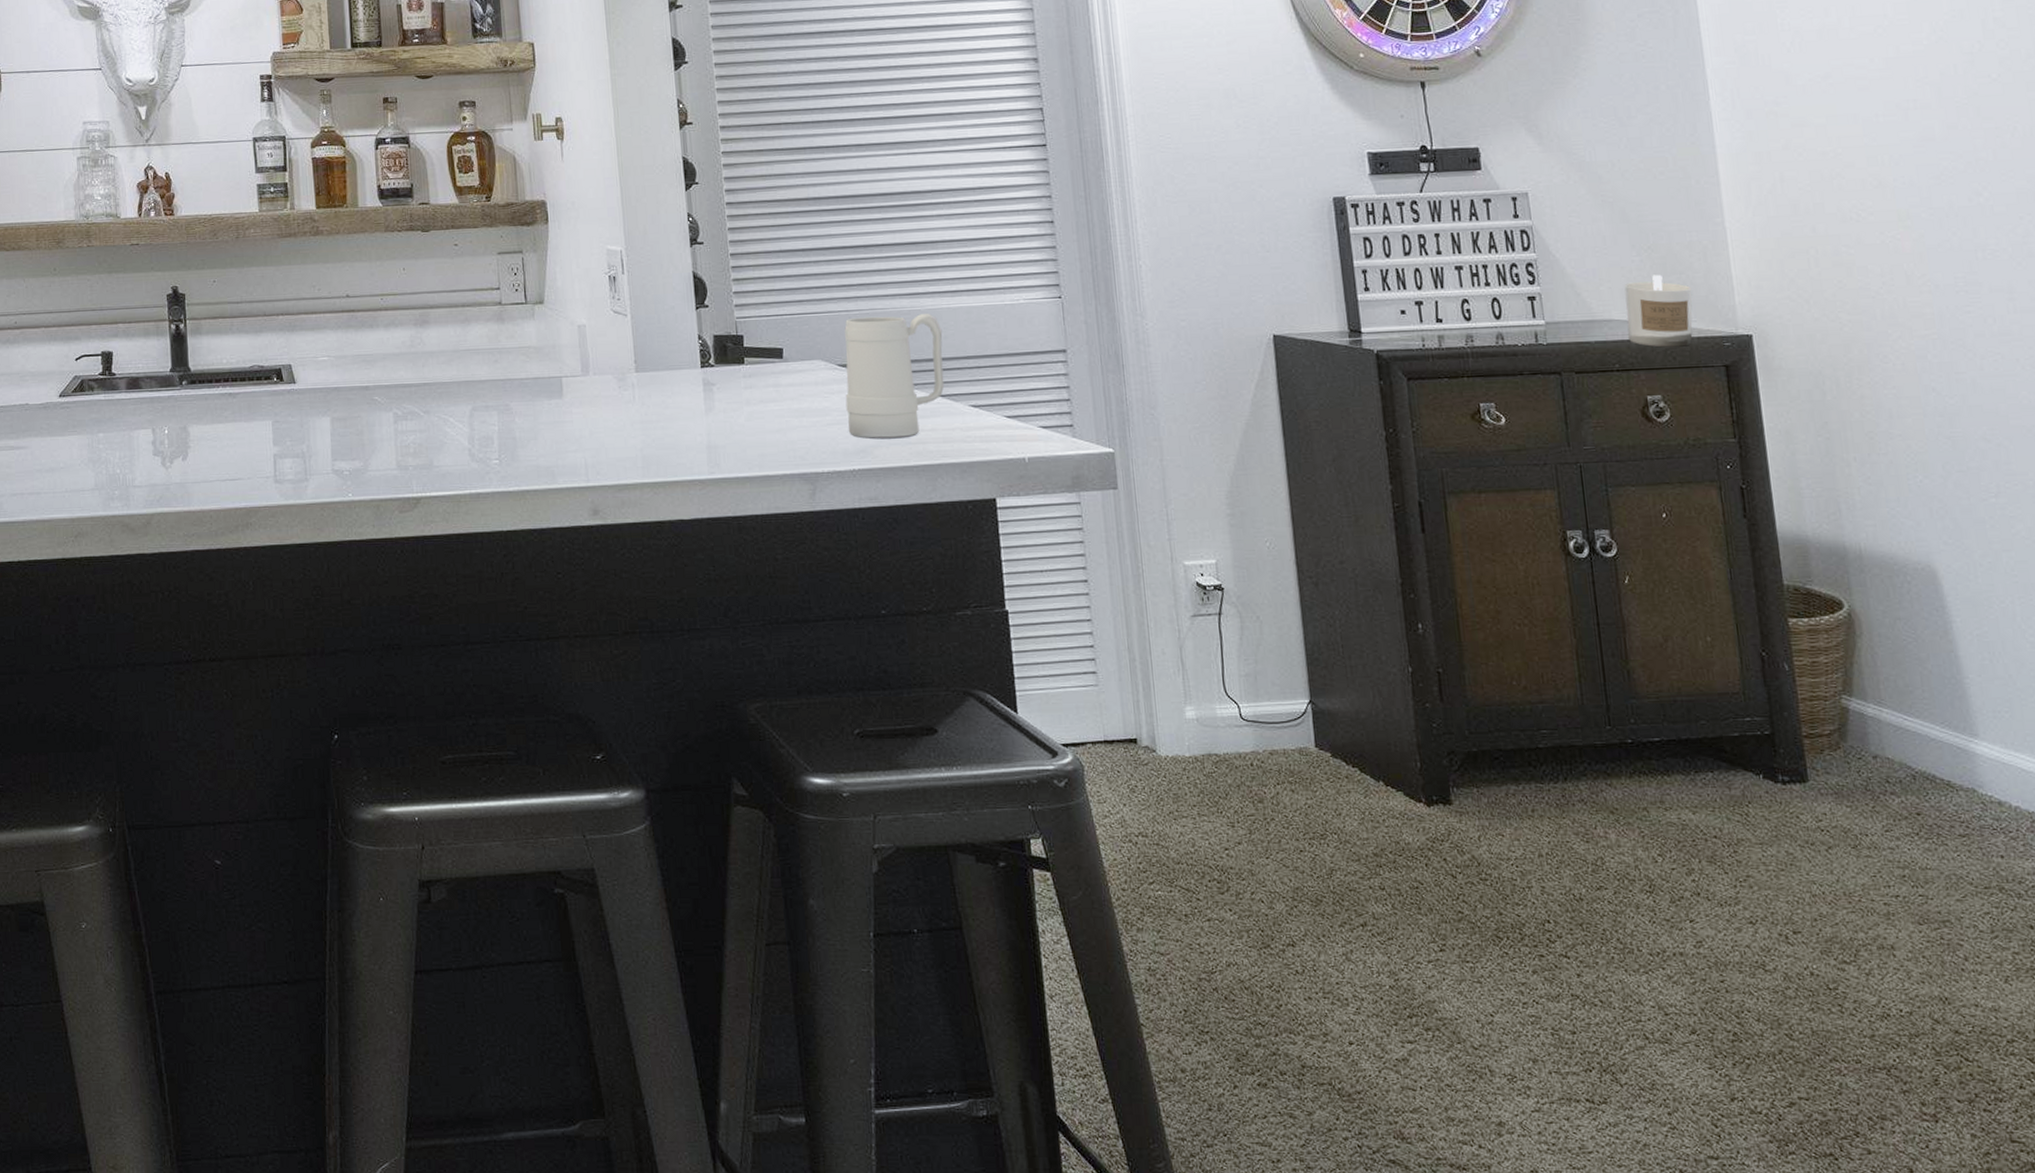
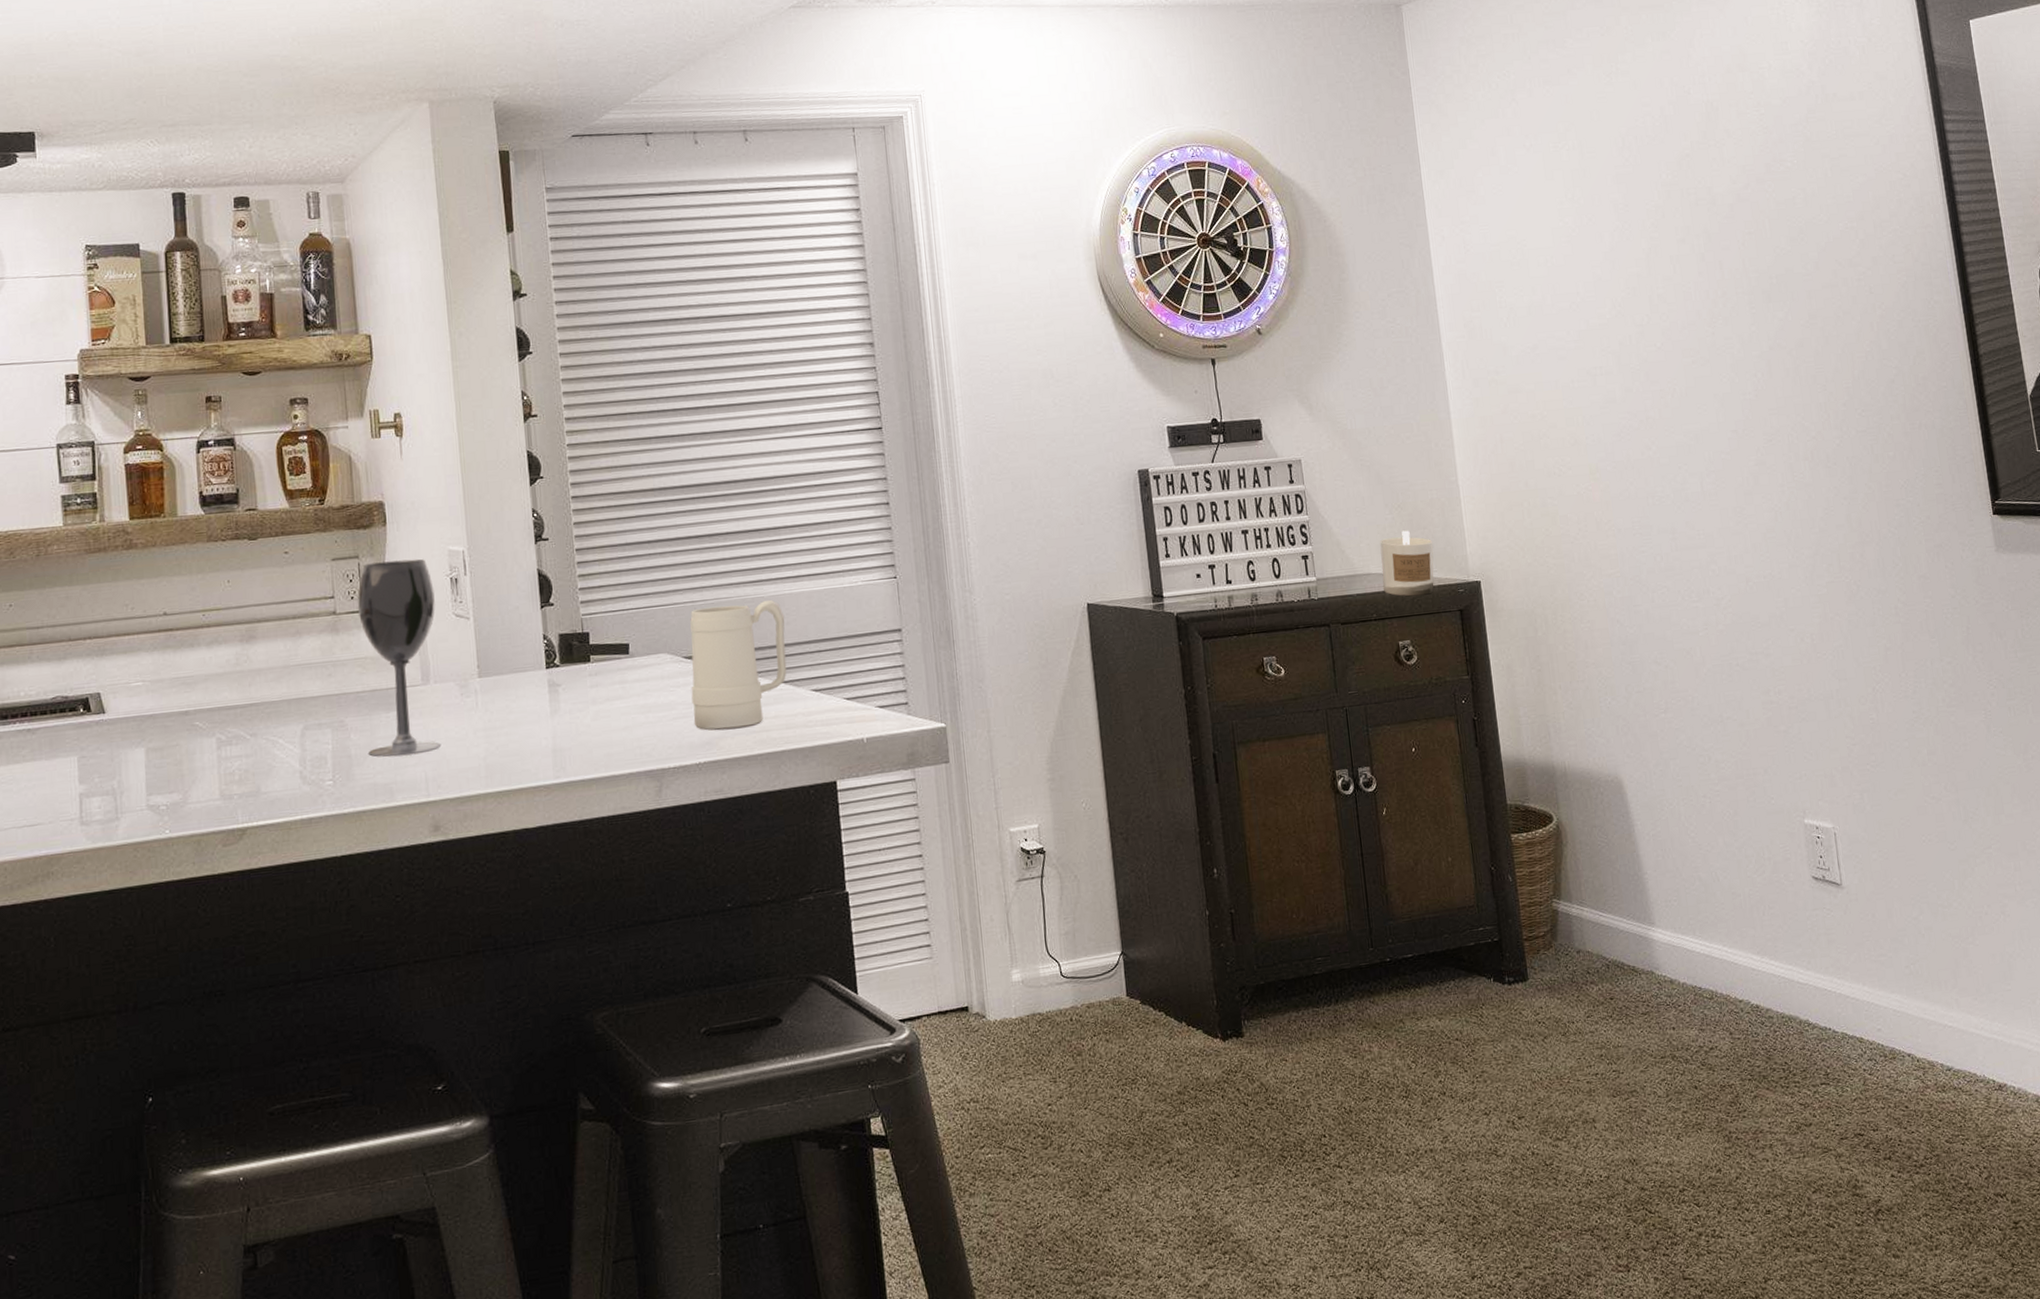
wine glass: none [521,256,599,442] -> present [357,559,440,758]

